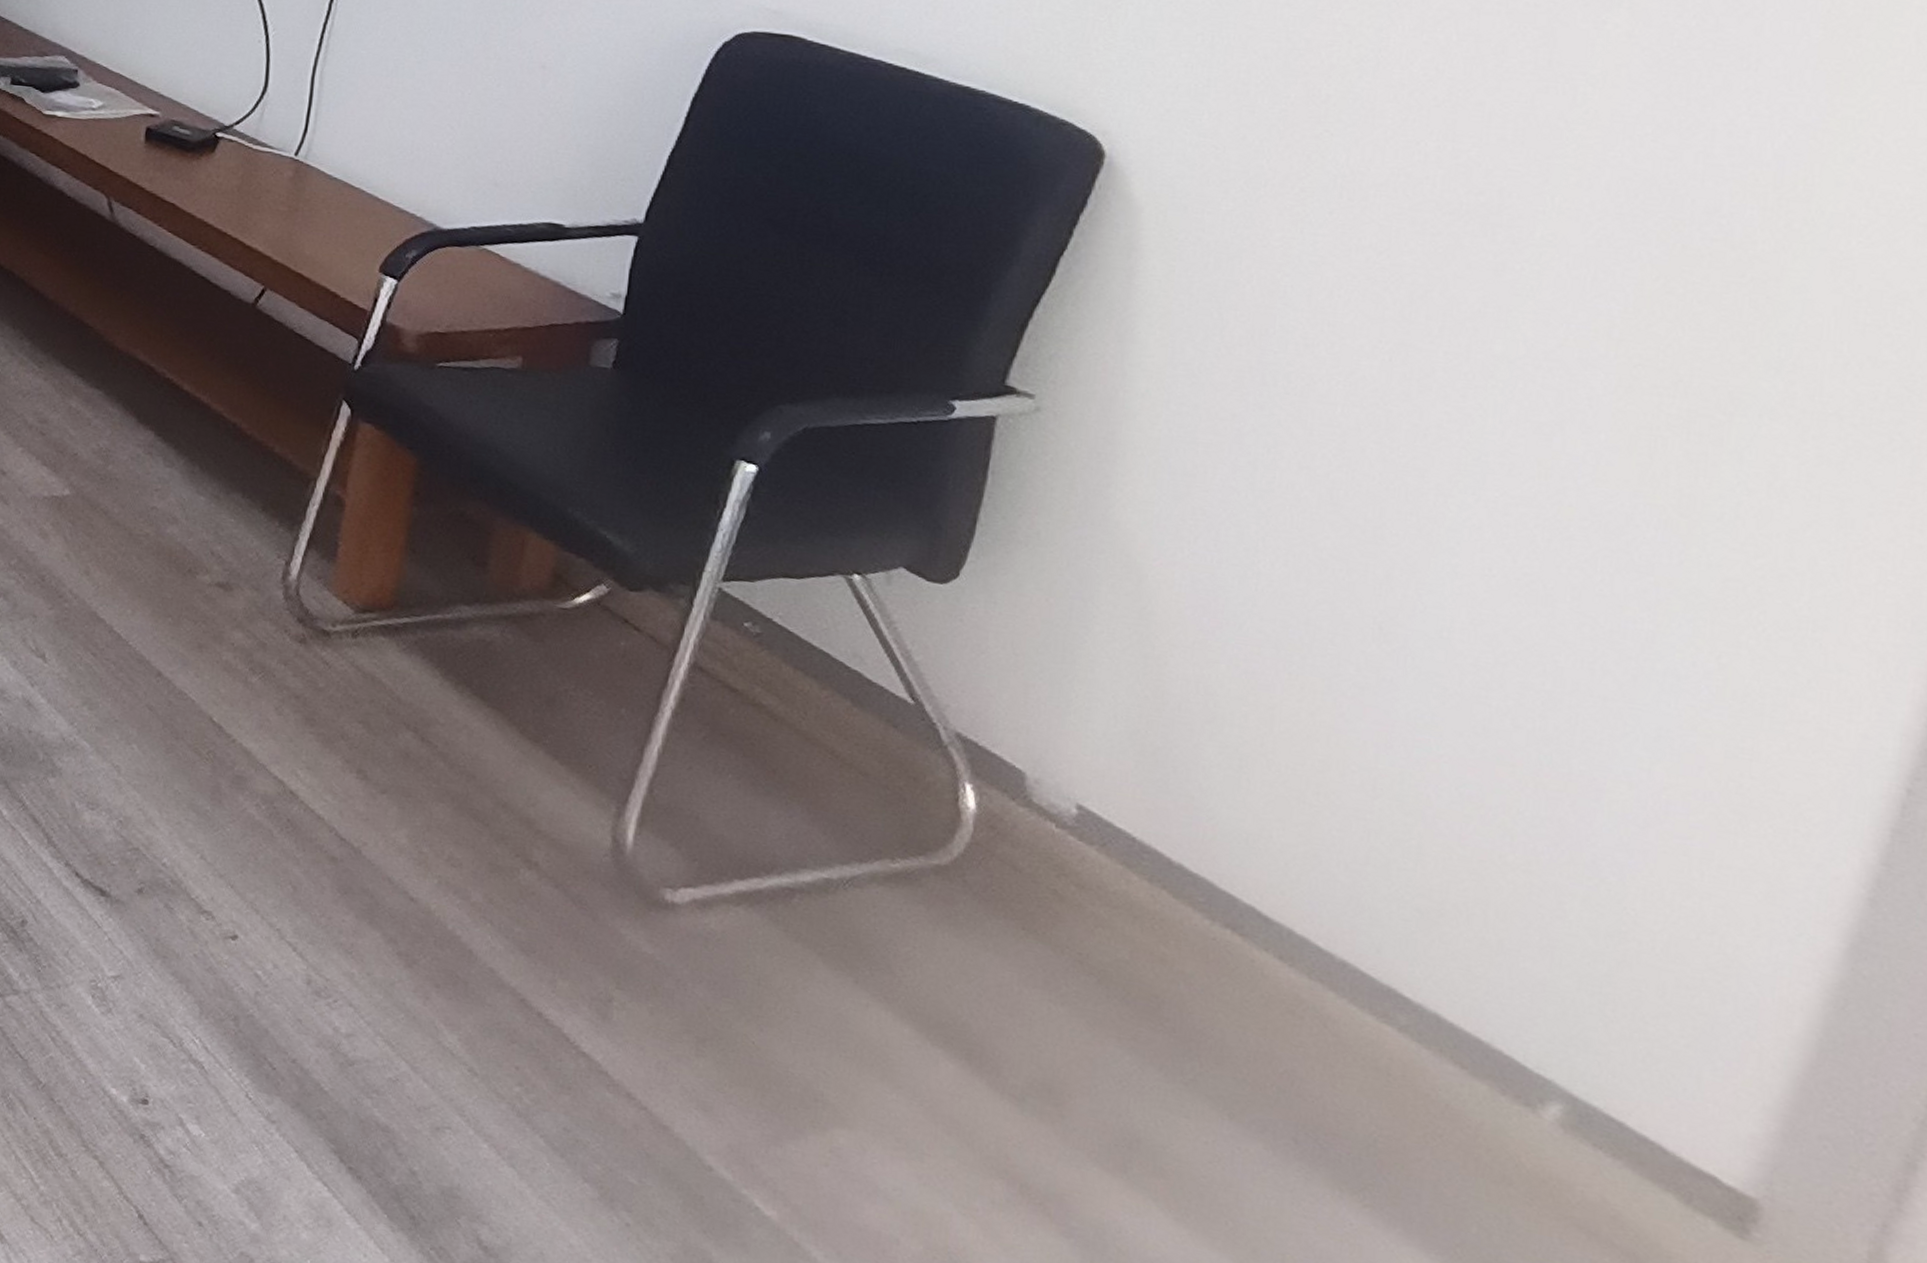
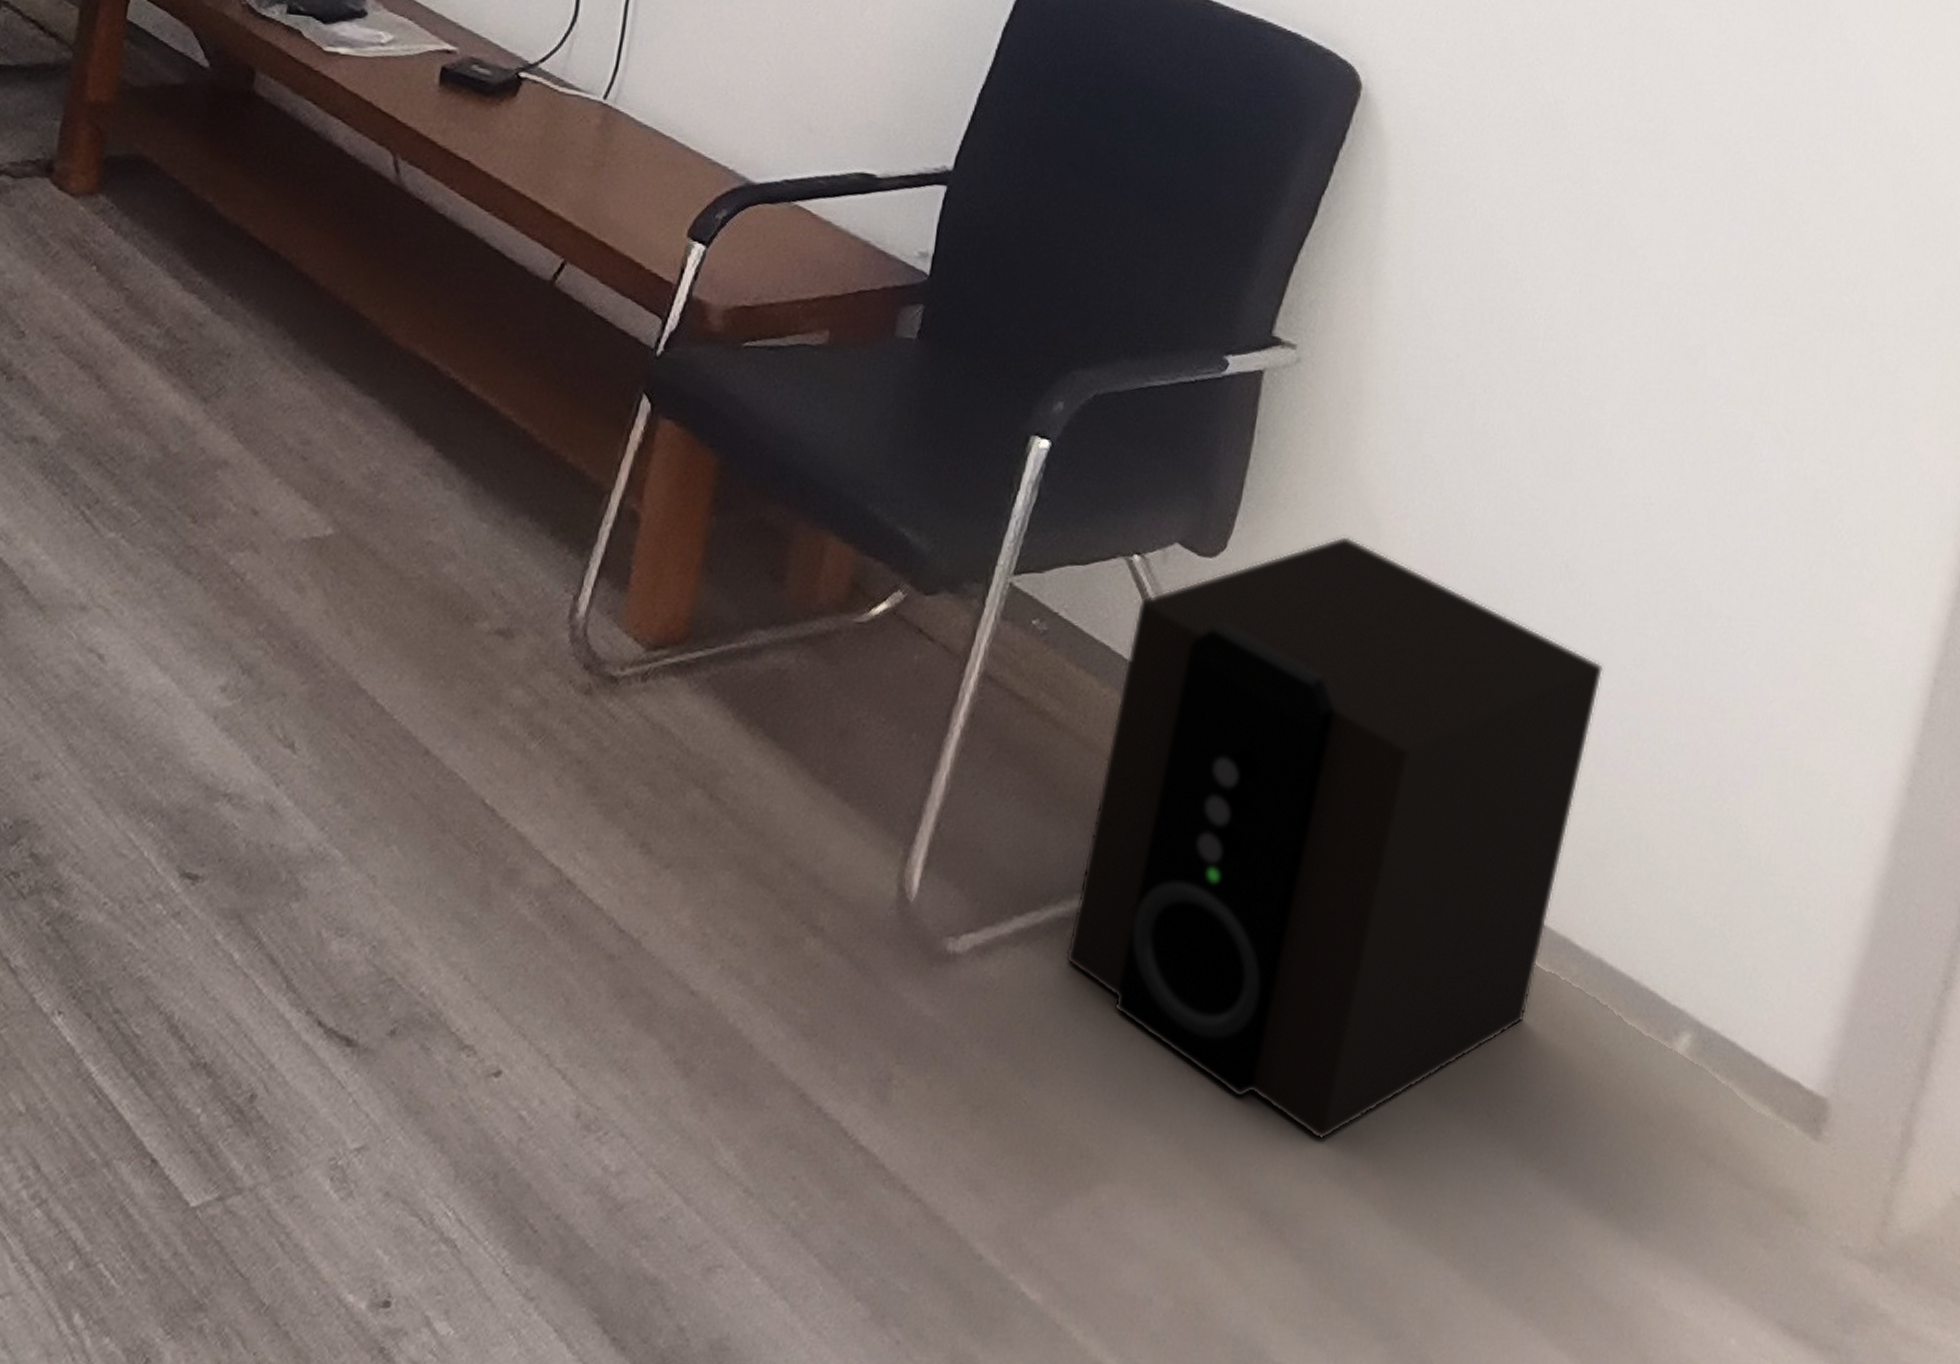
speaker: none [791,576,1433,1132] -> present [1065,536,1604,1140]

